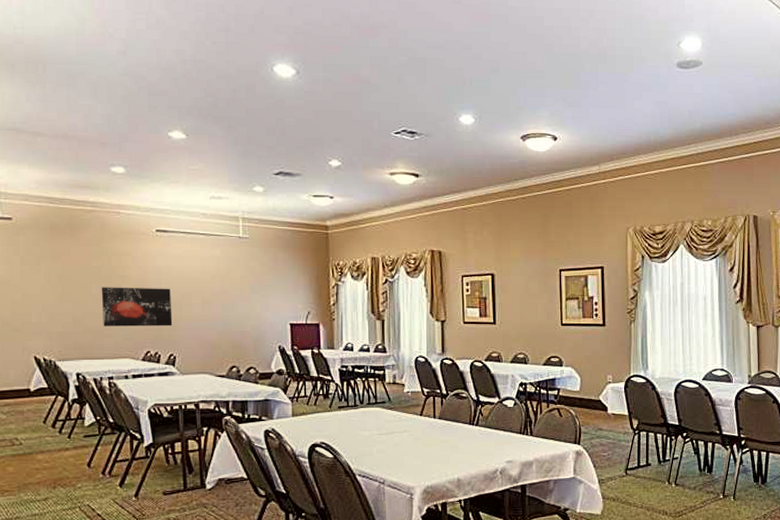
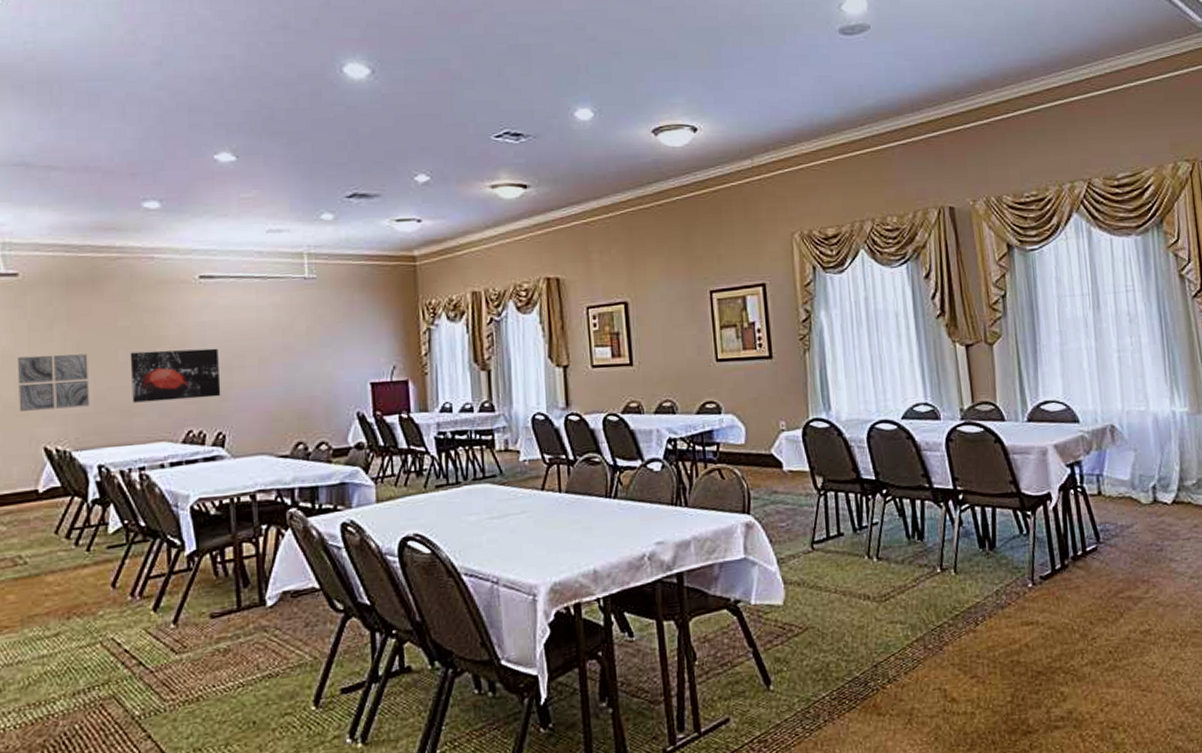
wall art: none [12,284,69,327] -> present [16,354,89,411]

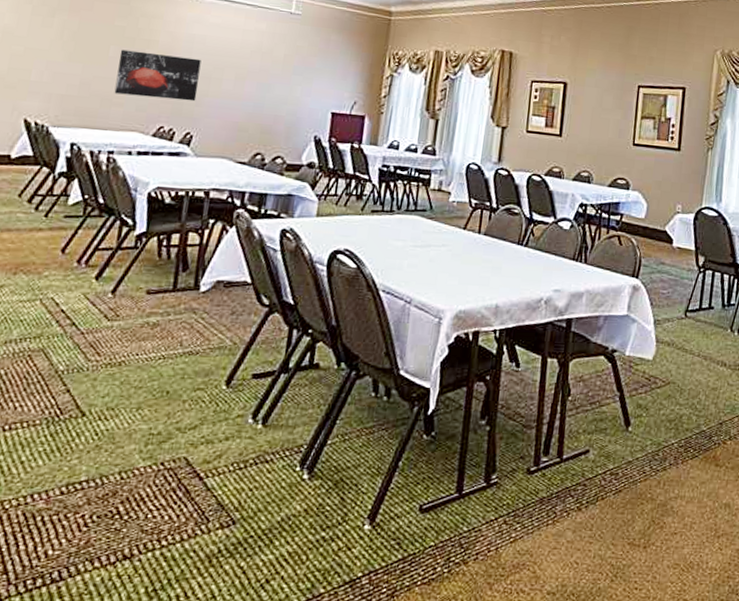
wall art: present [16,354,89,411] -> none [8,35,82,90]

